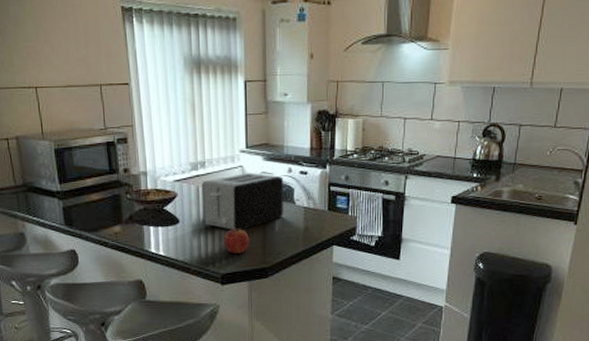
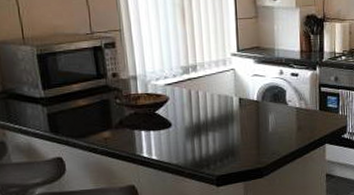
toaster: present [201,172,284,230] -> none [193,75,277,132]
fruit: present [224,227,249,253] -> none [218,129,244,155]

